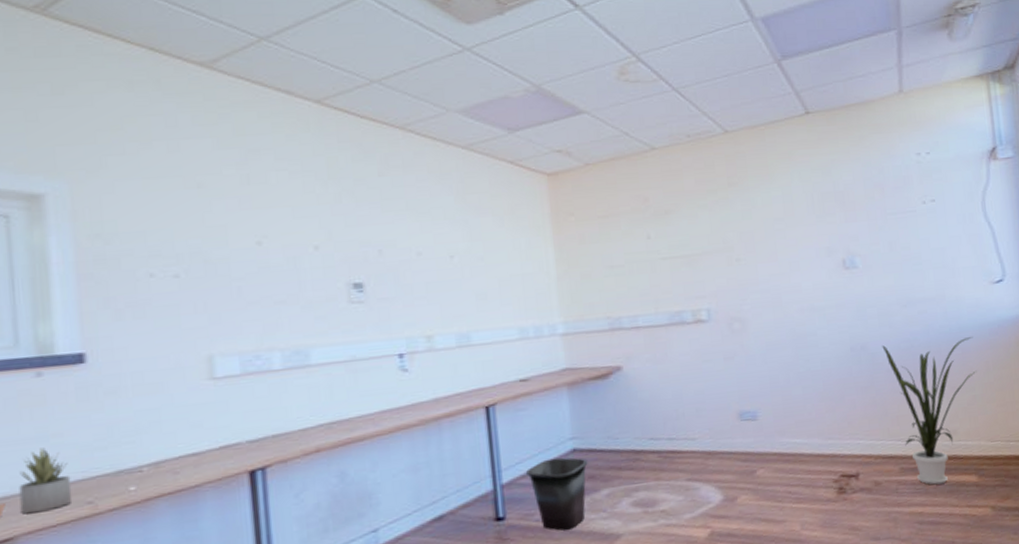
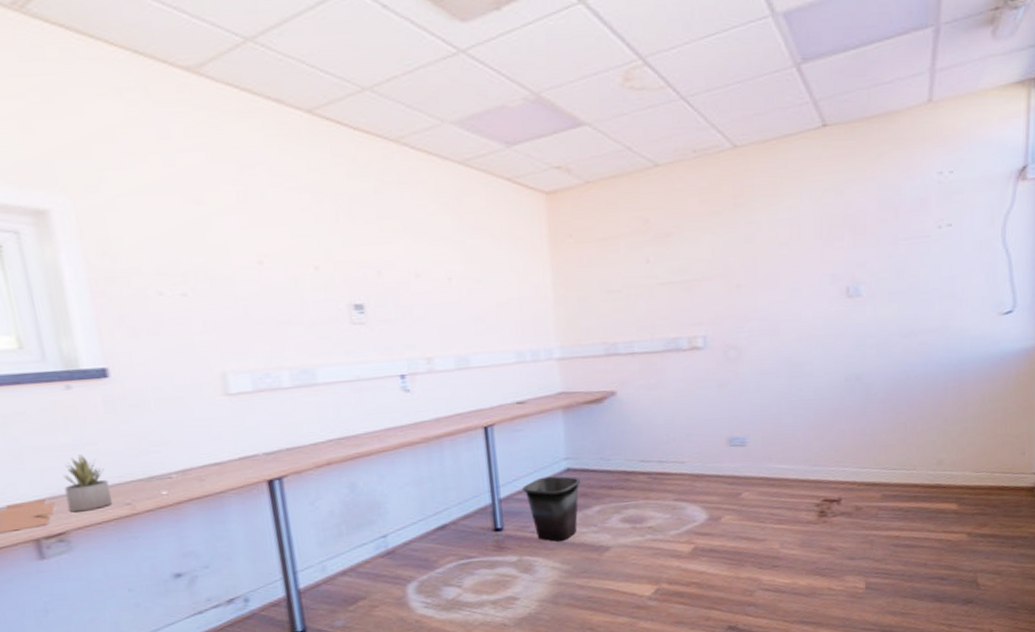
house plant: present [882,337,977,485] -> none [878,369,973,512]

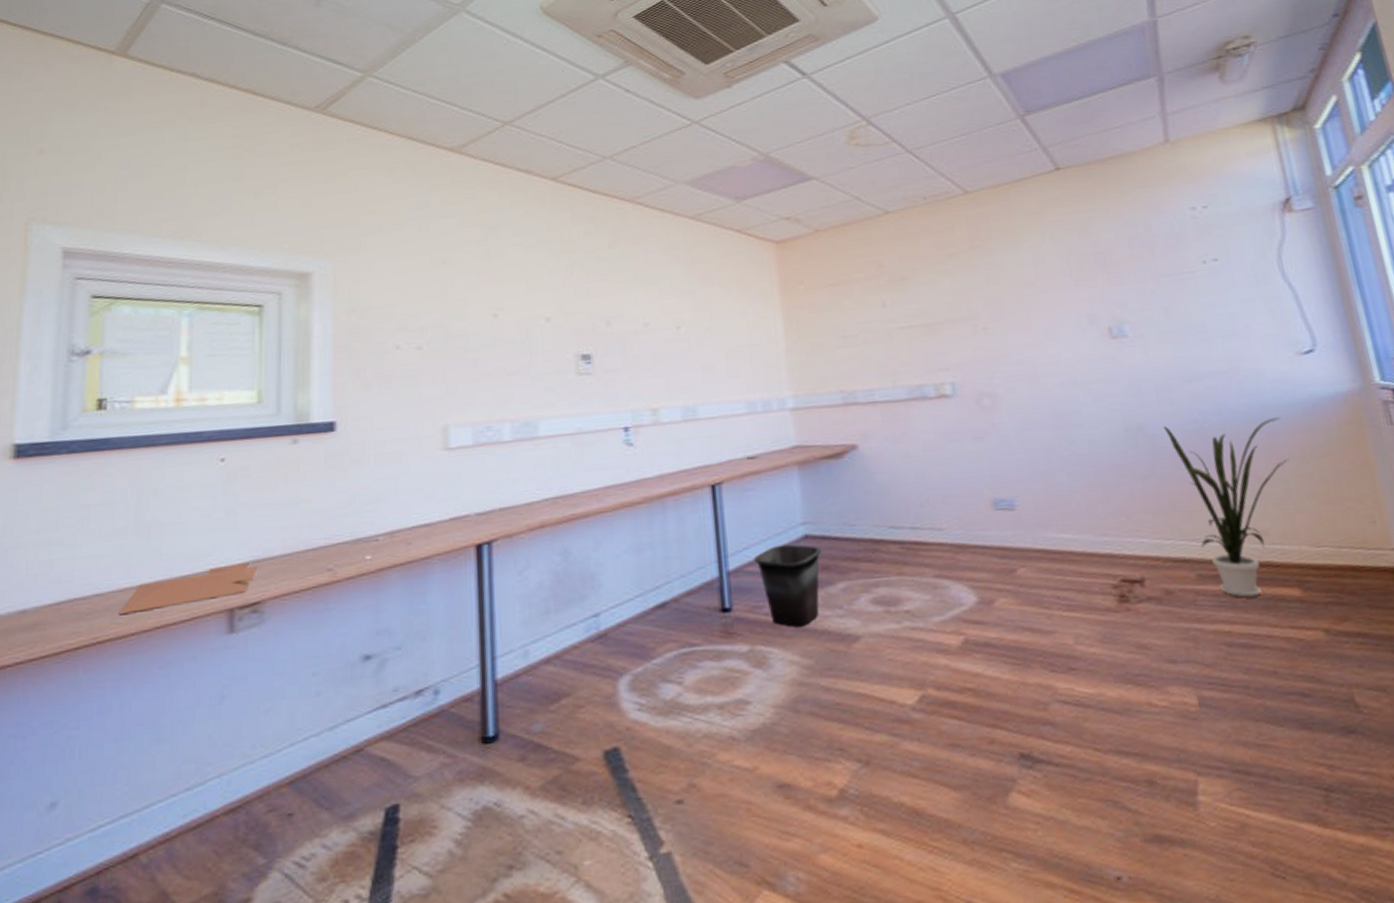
succulent plant: present [63,454,113,513] -> none [269,513,315,579]
house plant: none [878,369,973,512] -> present [1163,418,1289,598]

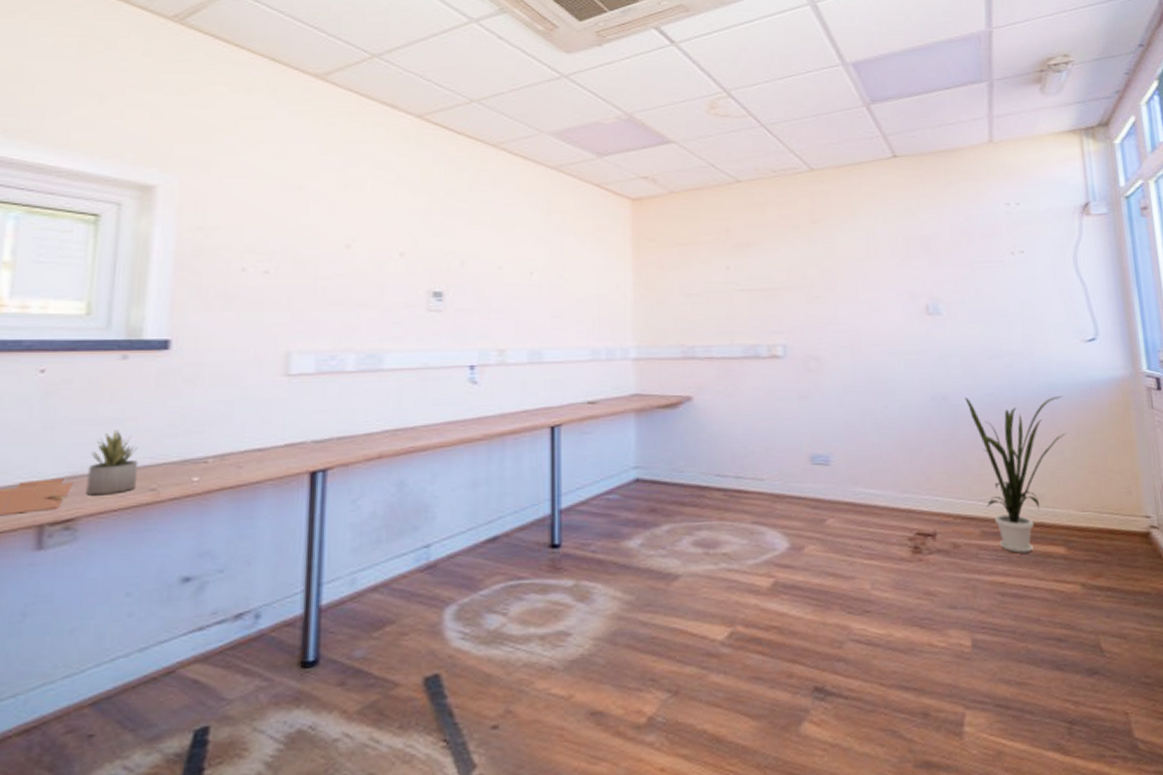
succulent plant: none [269,513,315,579] -> present [86,430,139,496]
waste bin: present [754,544,822,627] -> none [586,486,650,565]

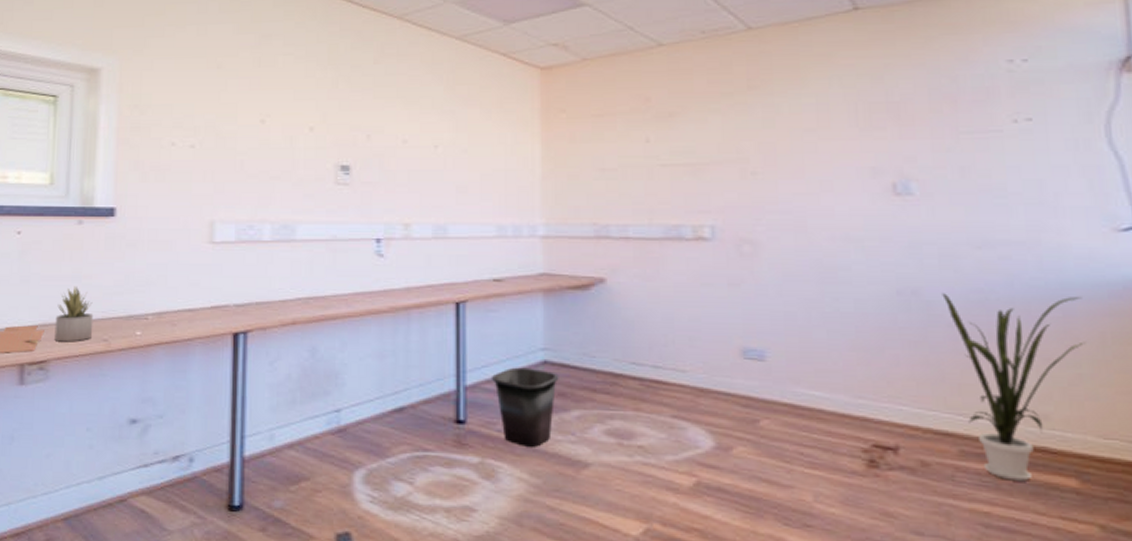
waste bin: none [586,486,650,565] -> present [492,367,559,447]

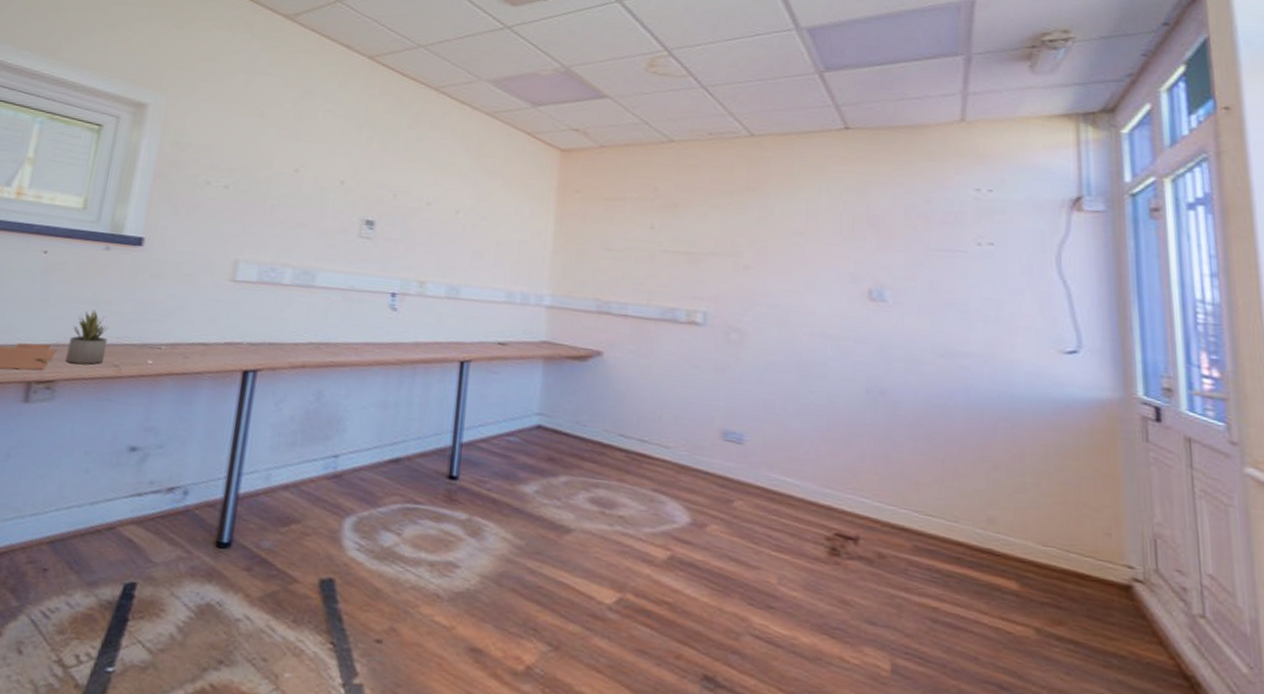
waste bin: present [492,367,559,447] -> none [487,428,551,509]
house plant: present [942,293,1086,481] -> none [906,395,1031,581]

